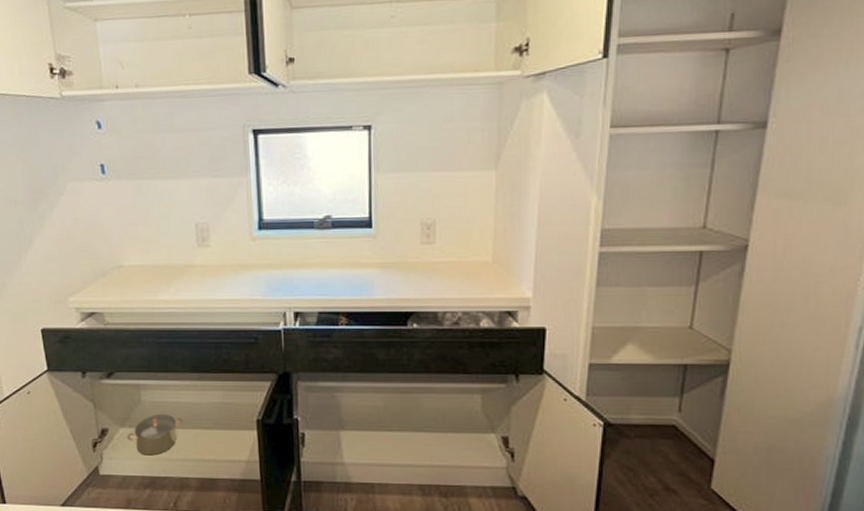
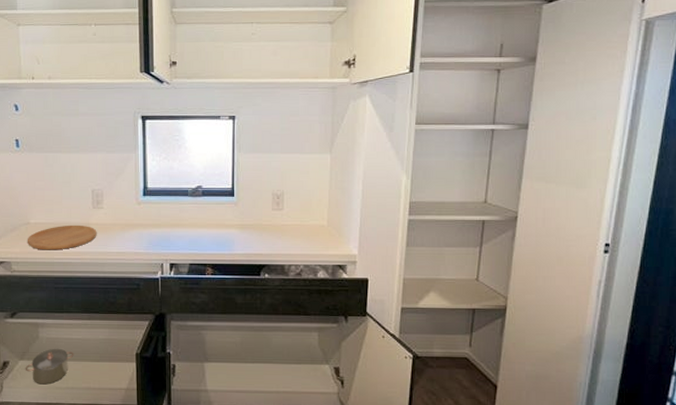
cutting board: none [120,267,204,298] -> present [27,225,97,250]

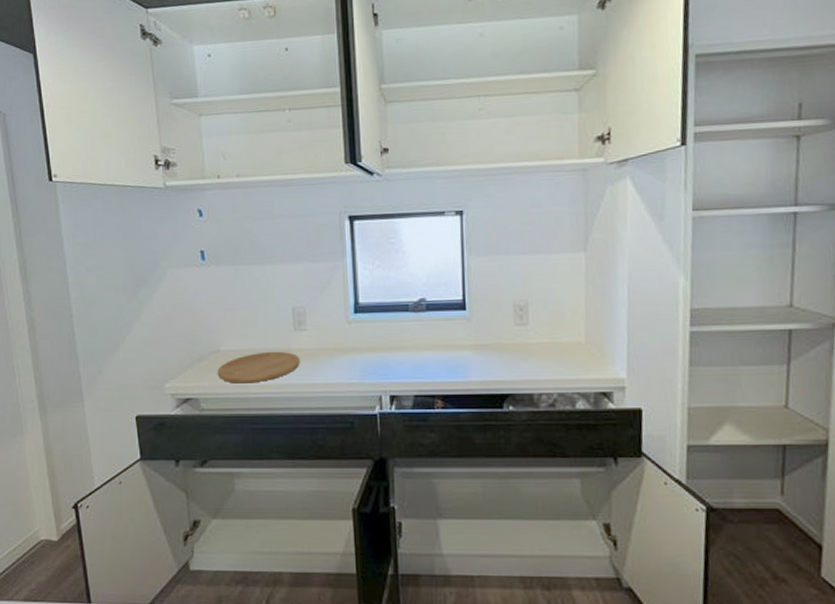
cooking pot: present [25,348,74,385] -> none [219,503,277,549]

